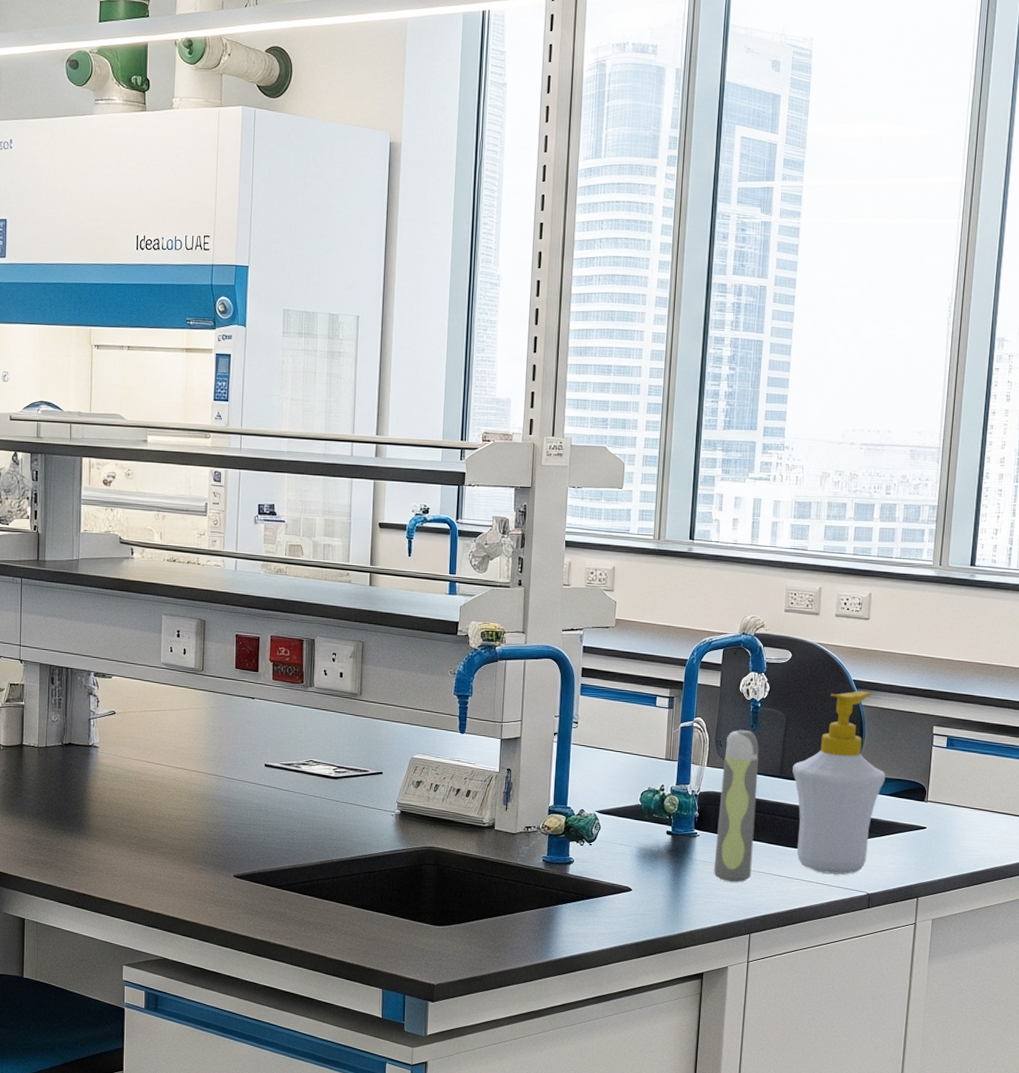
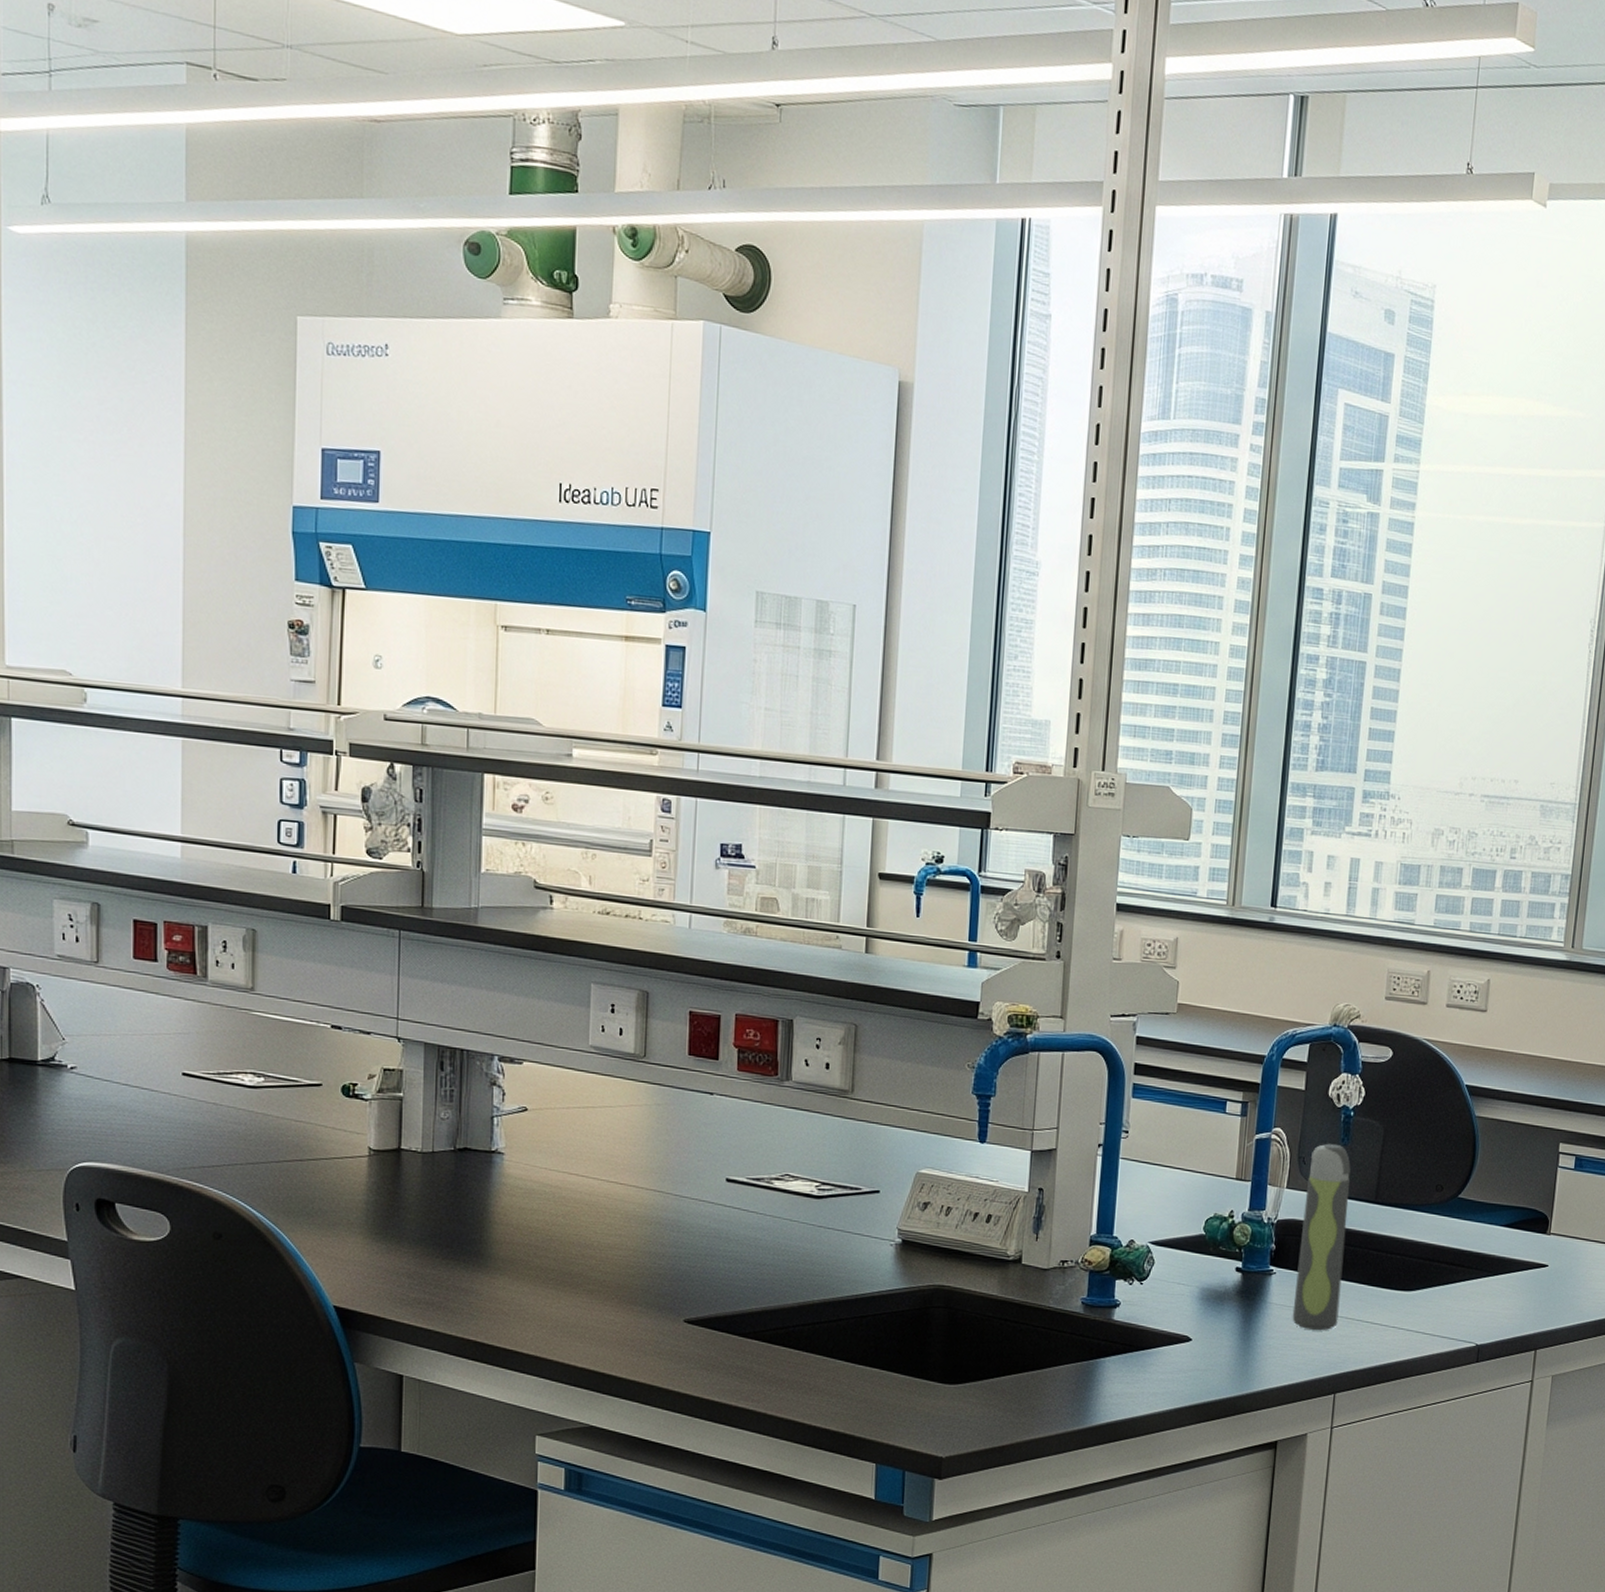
soap bottle: present [792,691,886,874] -> none [1390,1098,1502,1322]

